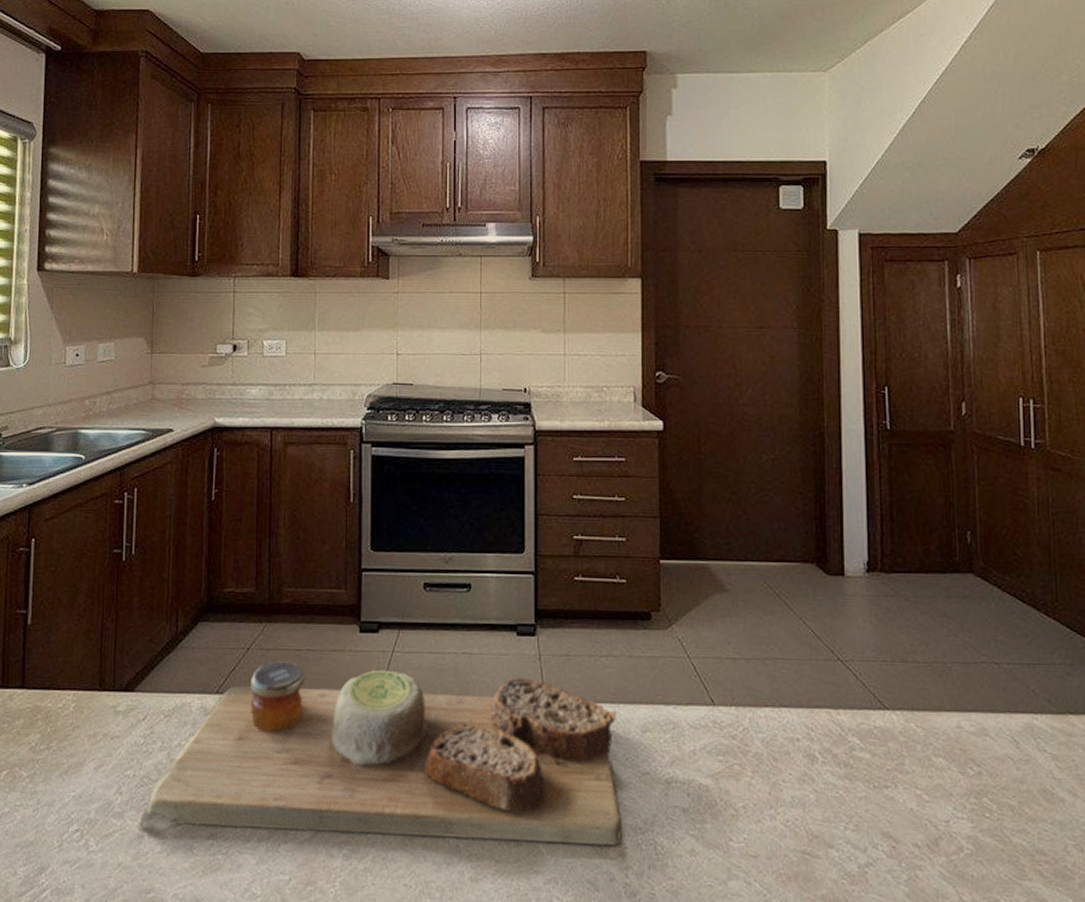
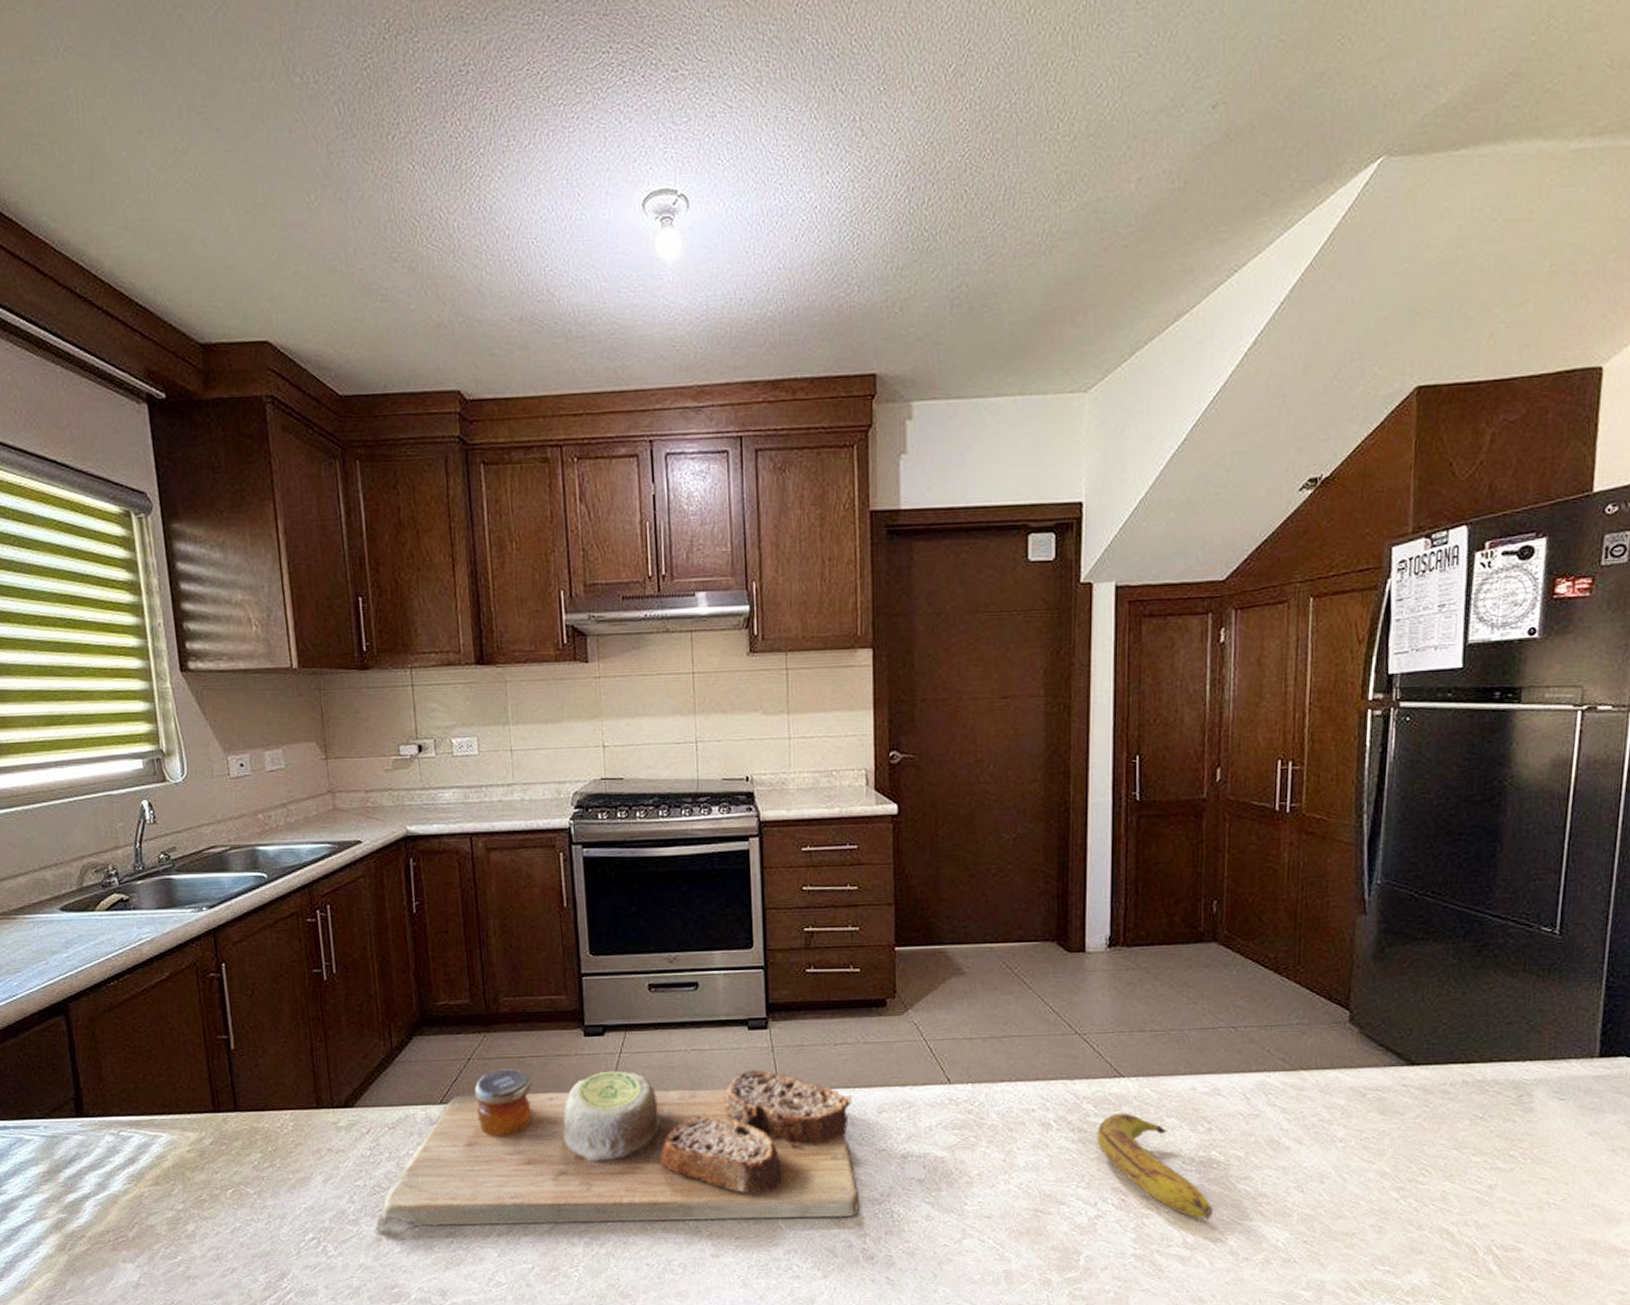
banana: none [863,748,989,877] -> present [1097,1112,1213,1220]

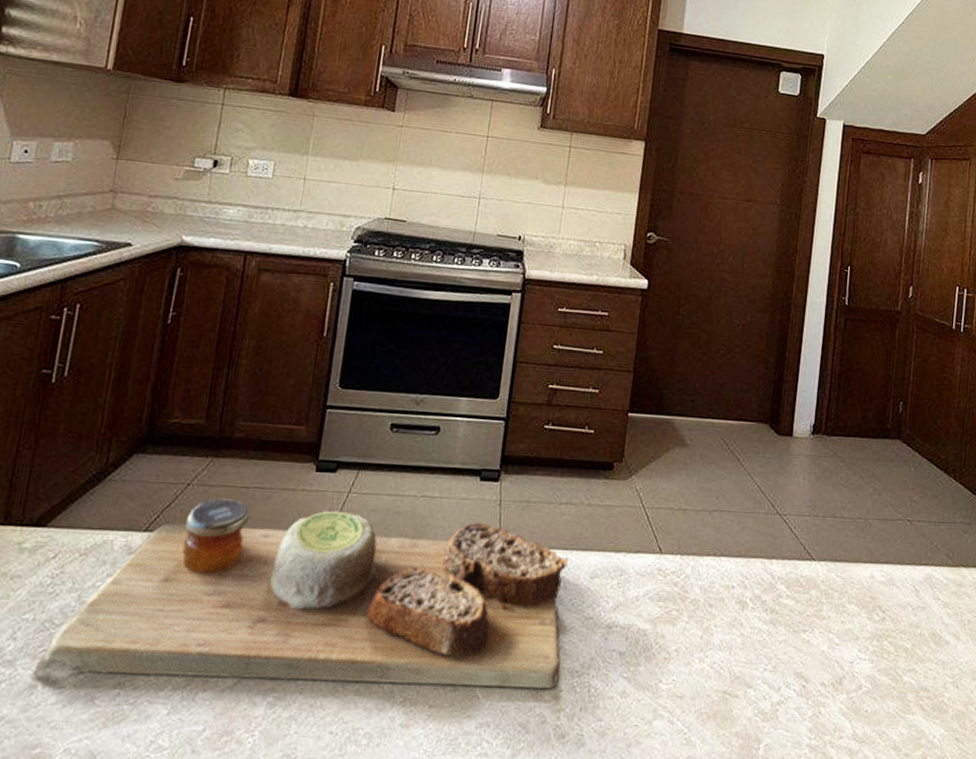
banana: present [1097,1112,1213,1220] -> none [786,595,882,712]

